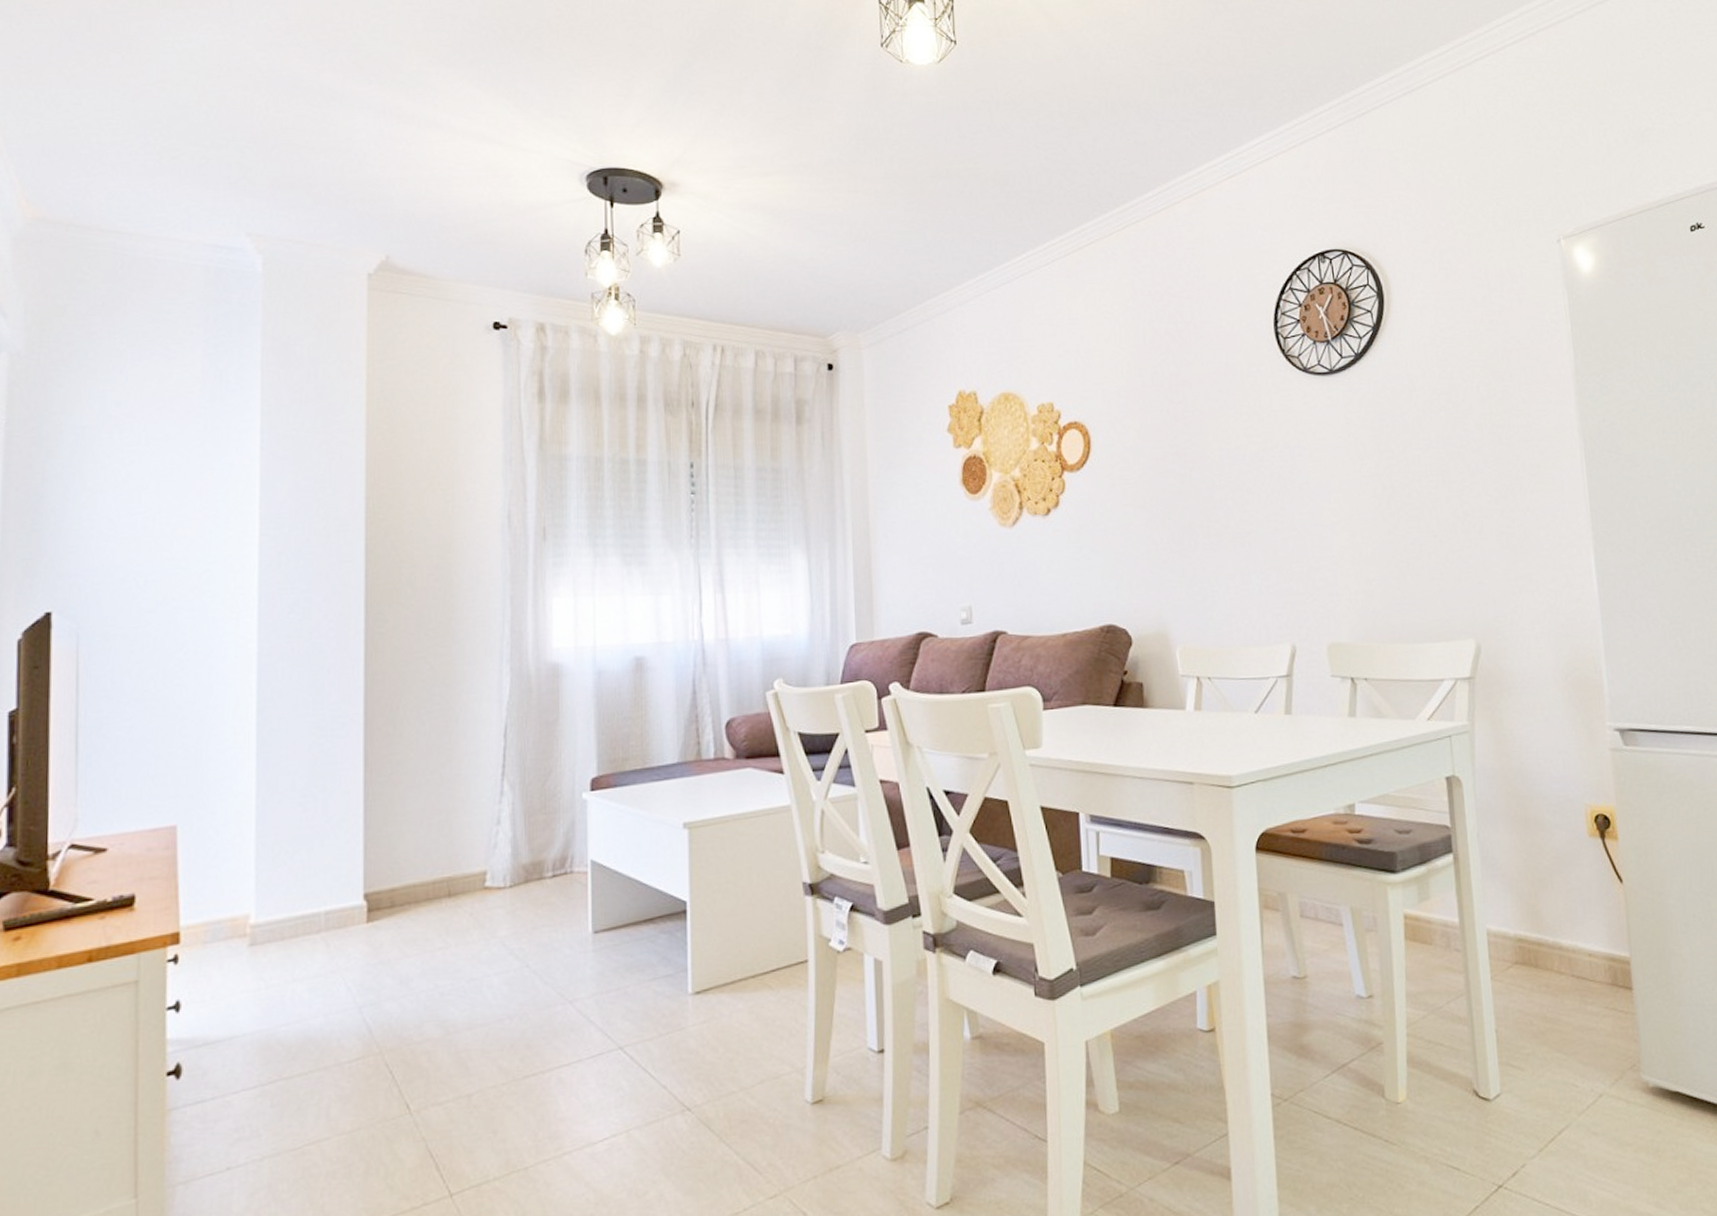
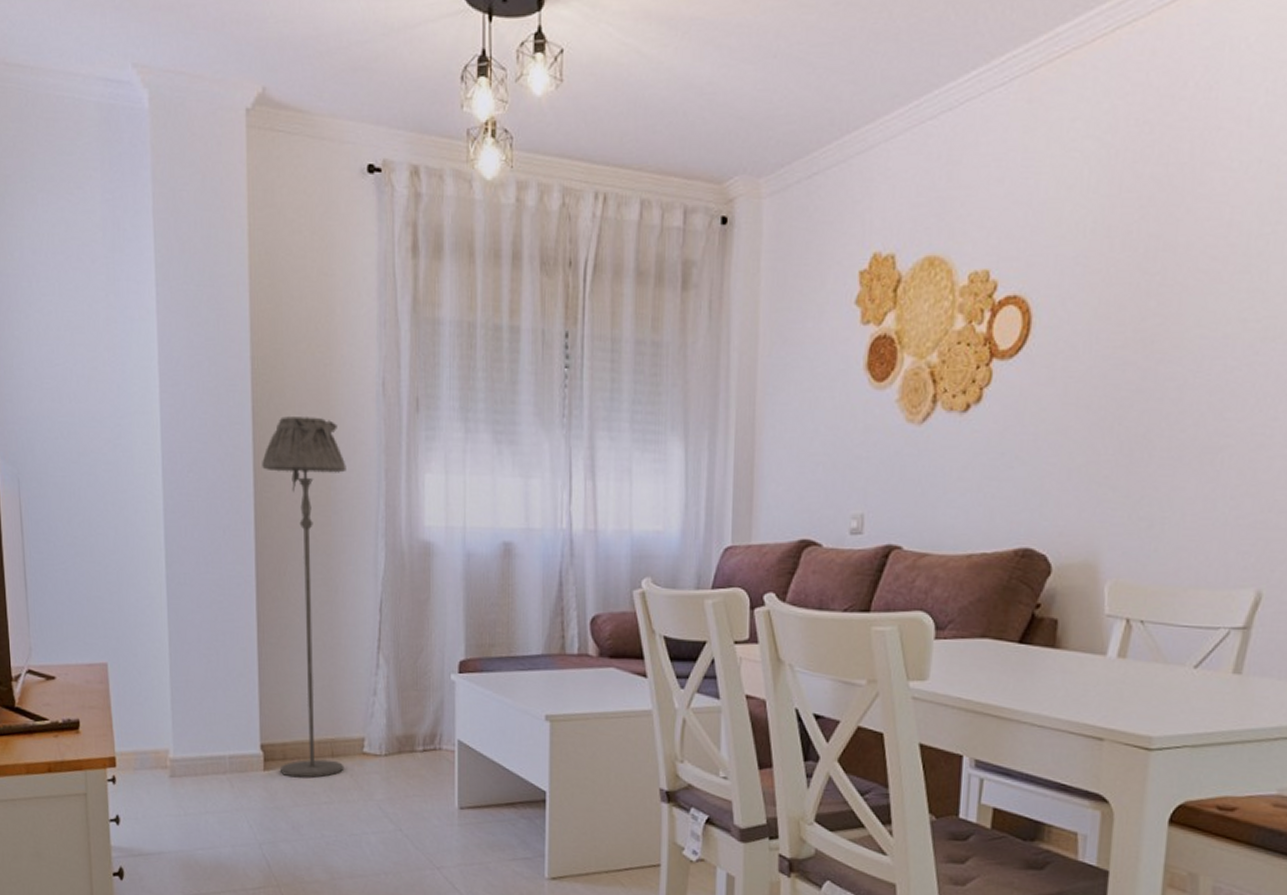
floor lamp: none [375,551,469,926] -> present [262,416,346,778]

